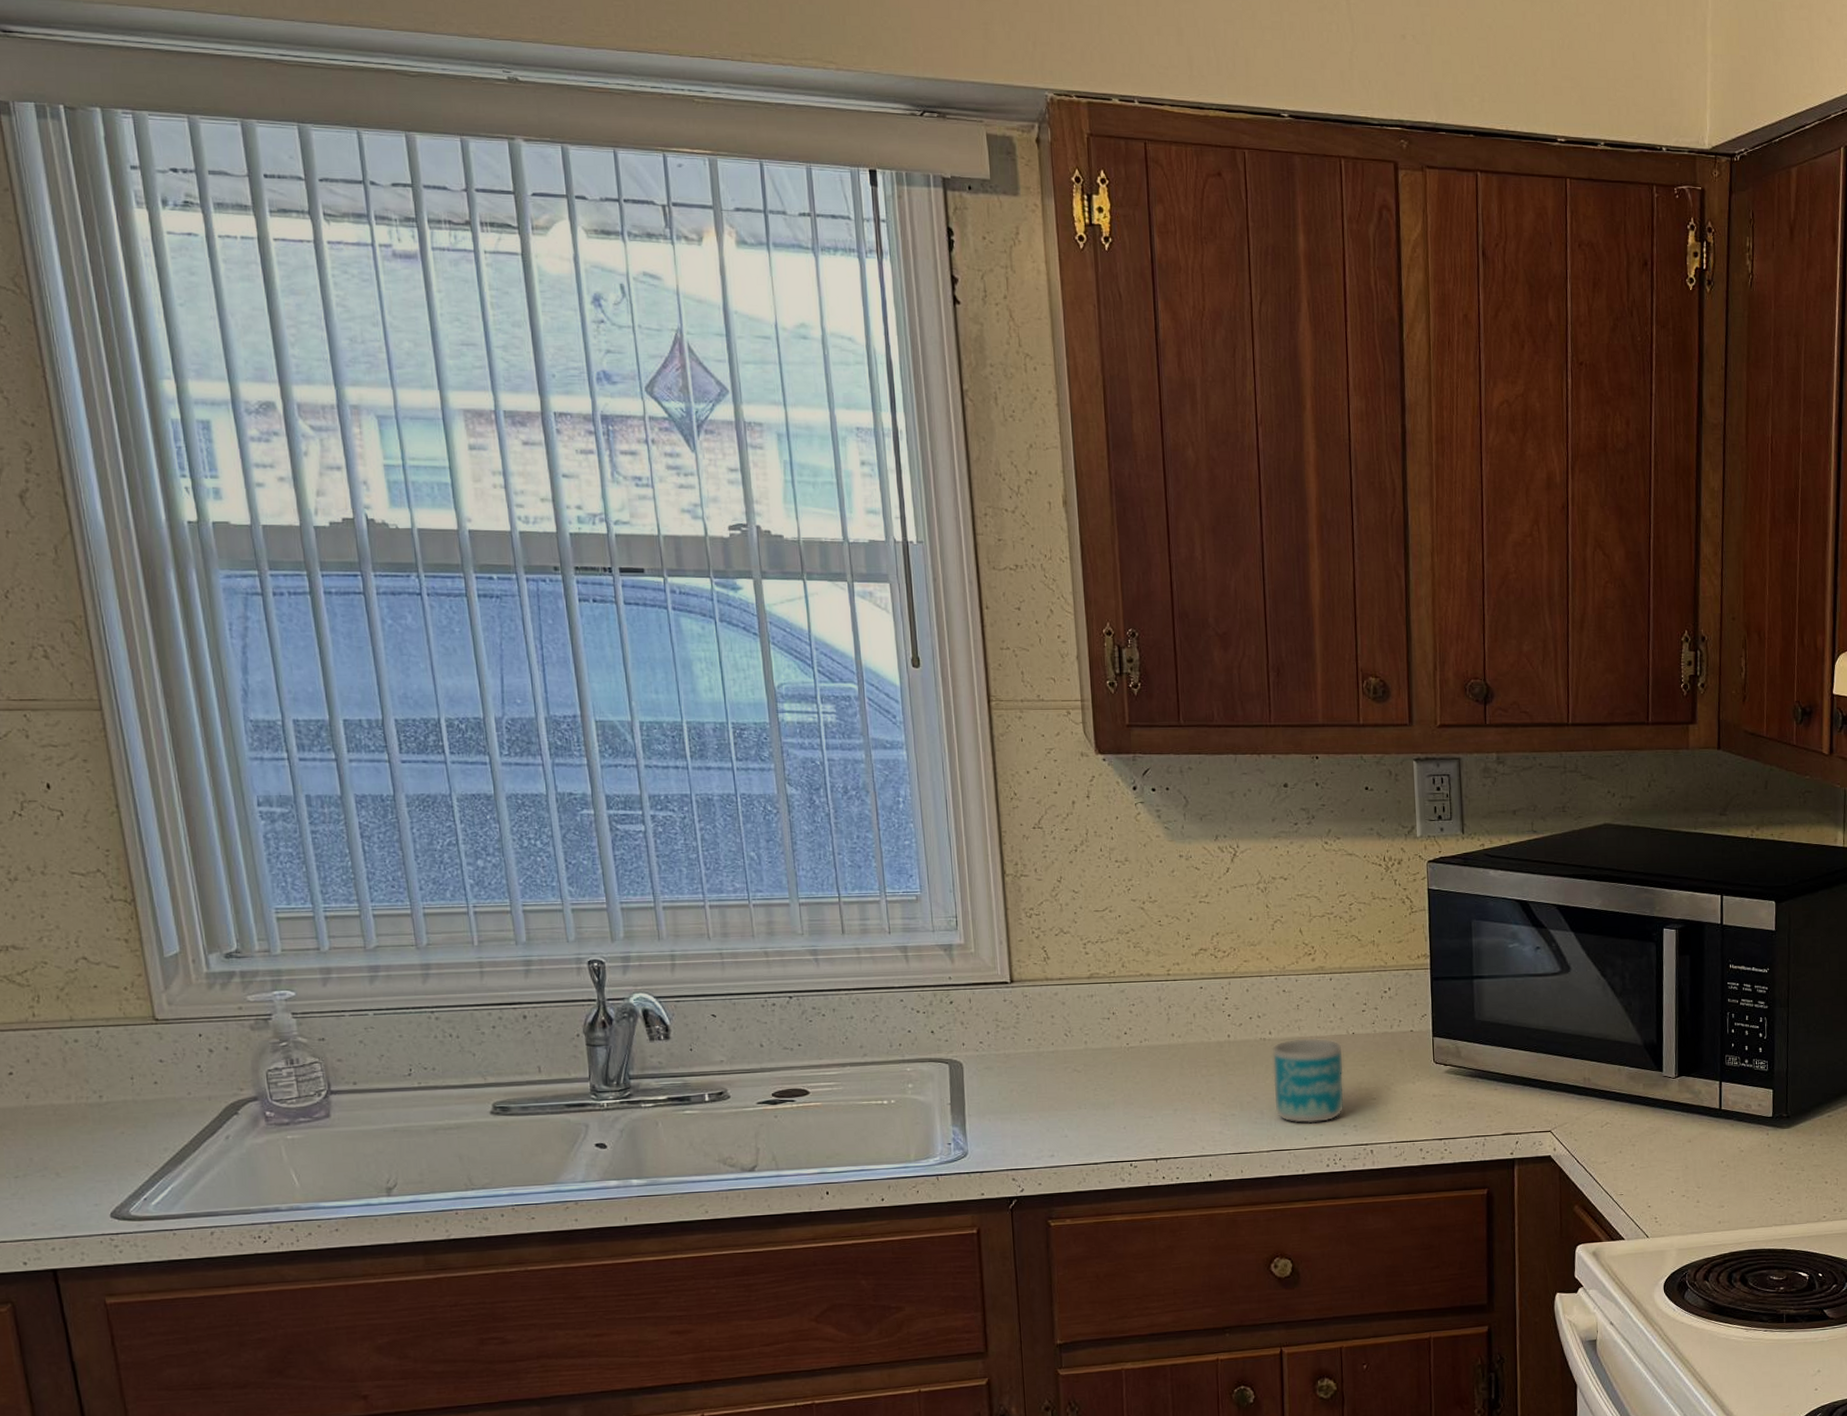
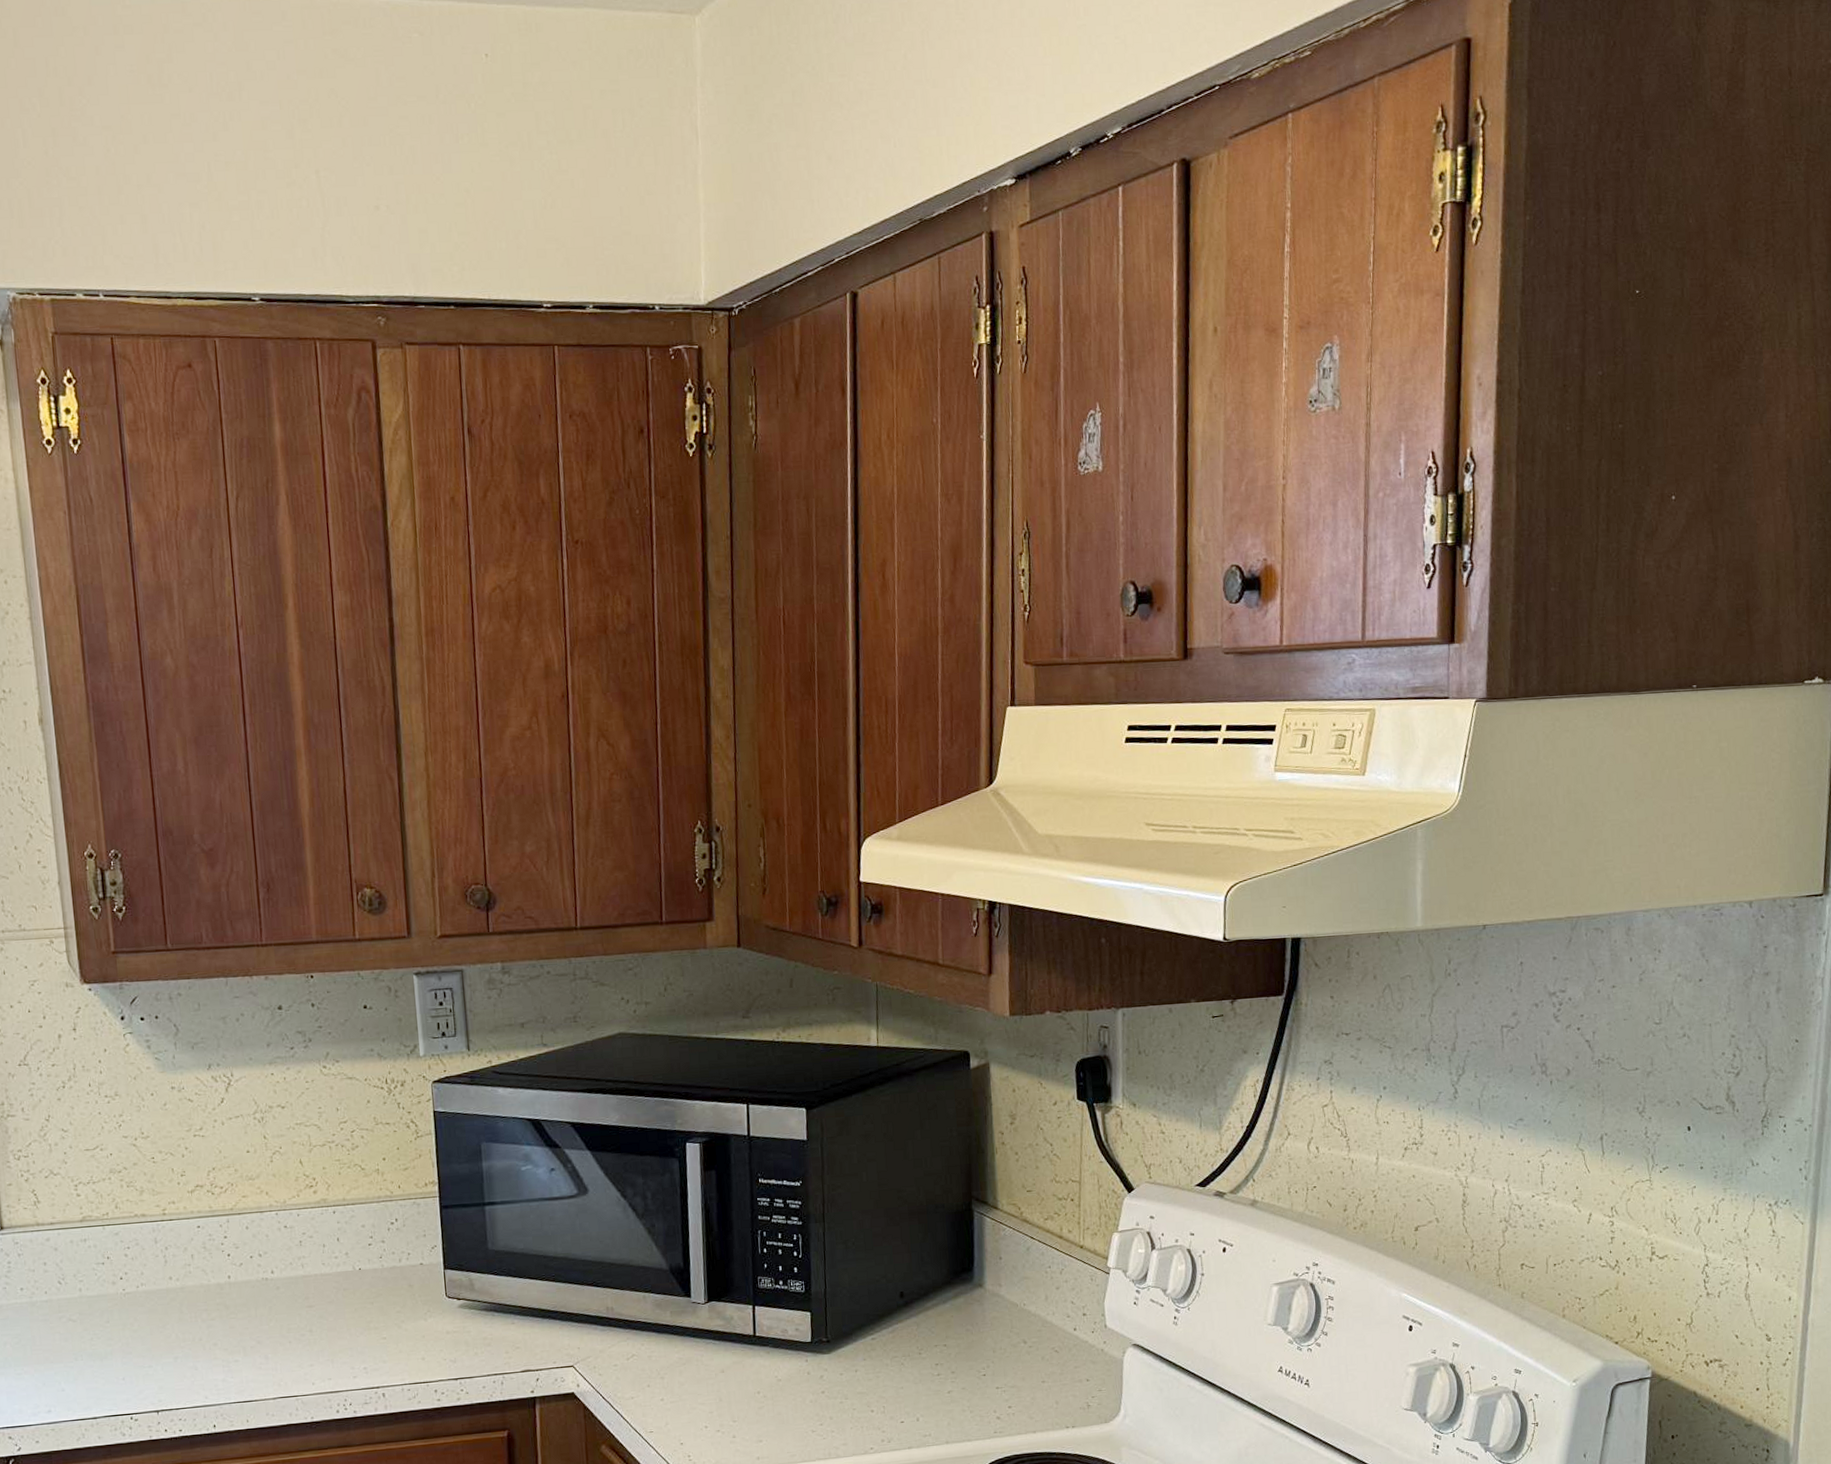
mug: present [1272,1037,1345,1124] -> none [274,1275,354,1368]

